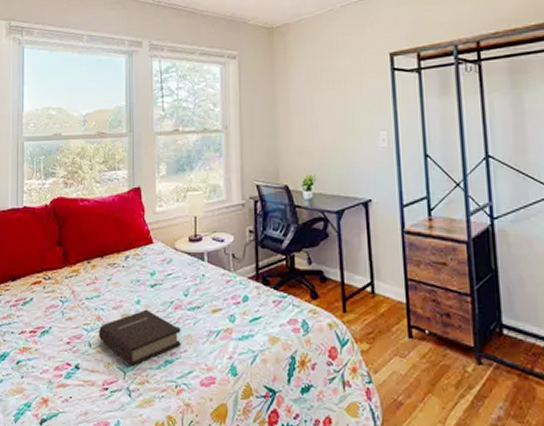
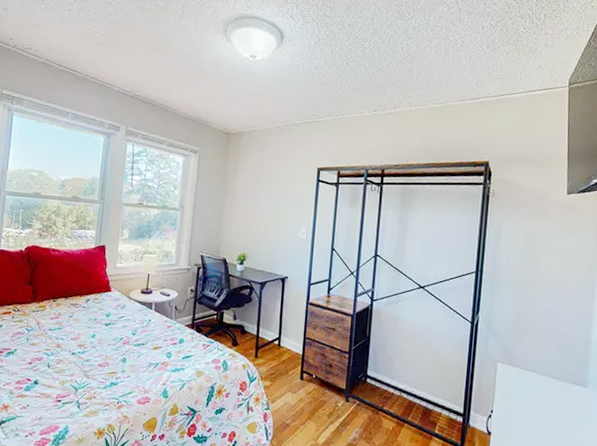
book: present [98,309,181,366] -> none [56,342,127,385]

